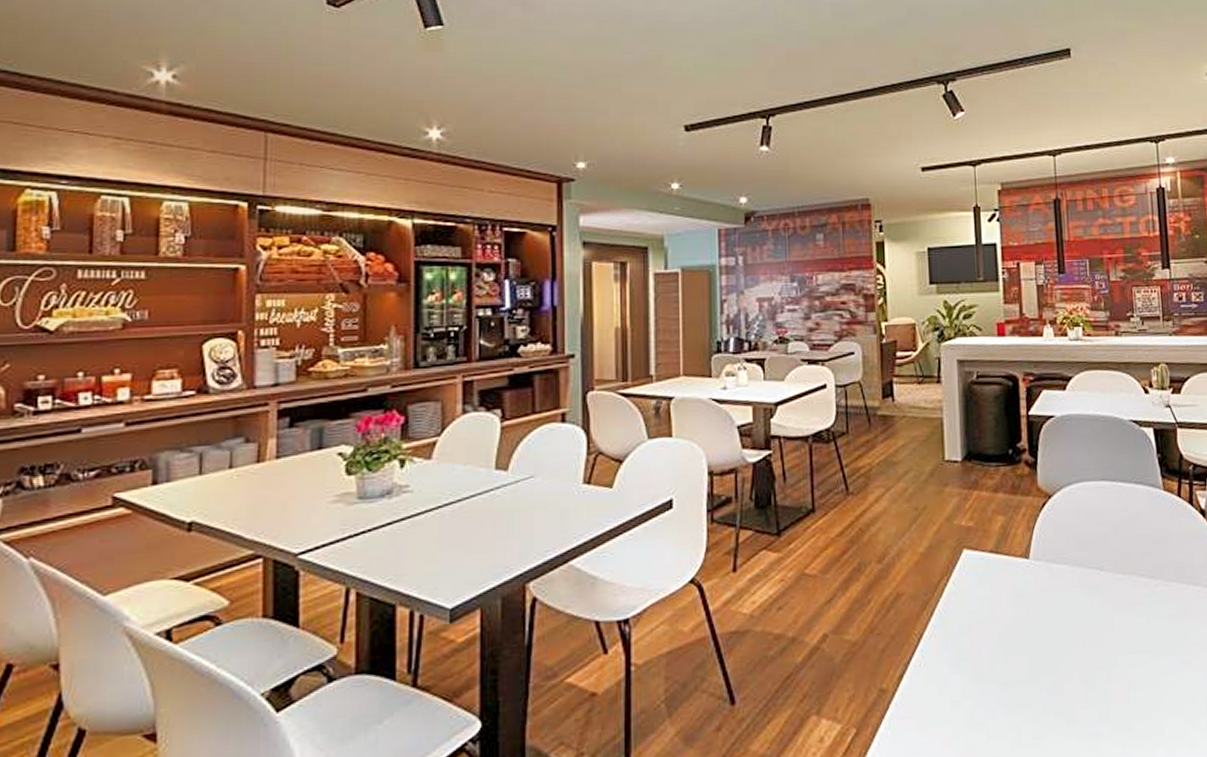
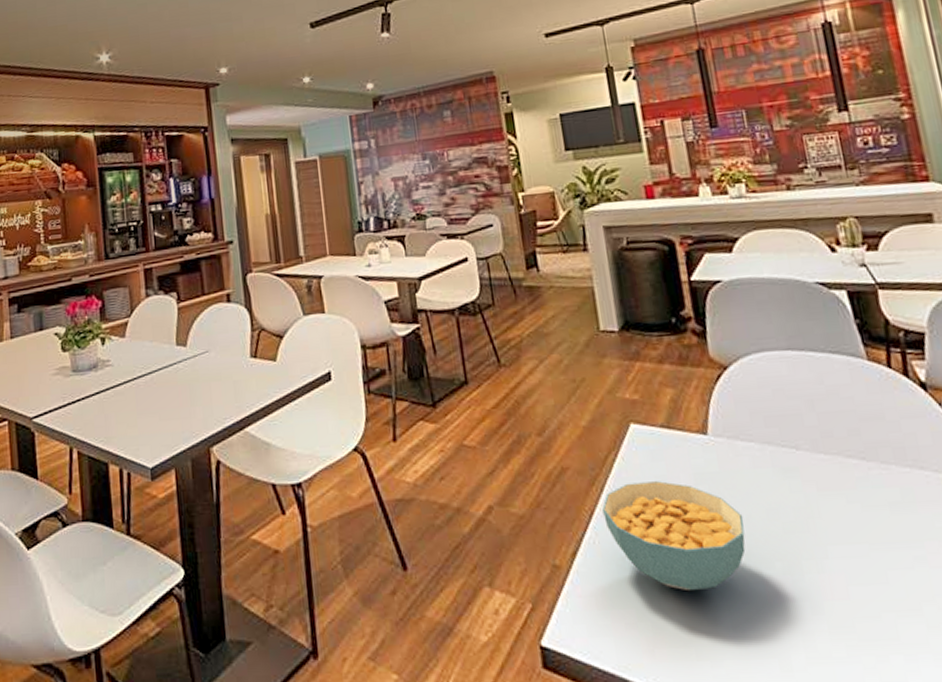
cereal bowl: none [931,603,1052,706] -> present [602,481,746,592]

